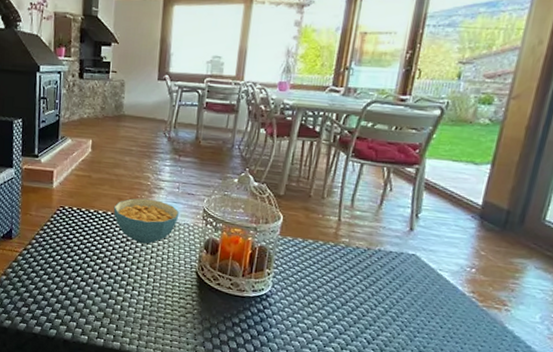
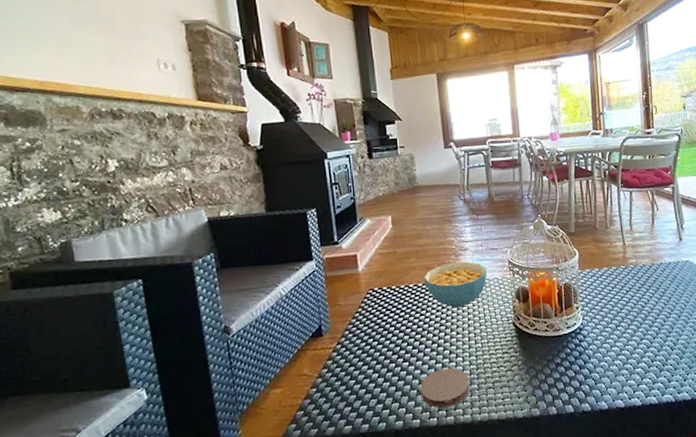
coaster: none [93,296,141,334] -> present [421,367,470,409]

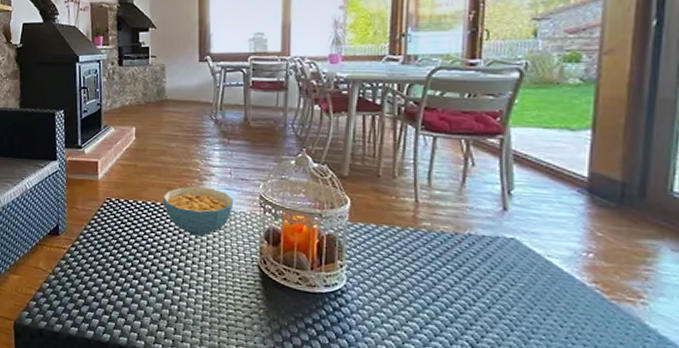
coaster: present [421,367,470,409] -> none [148,296,201,338]

